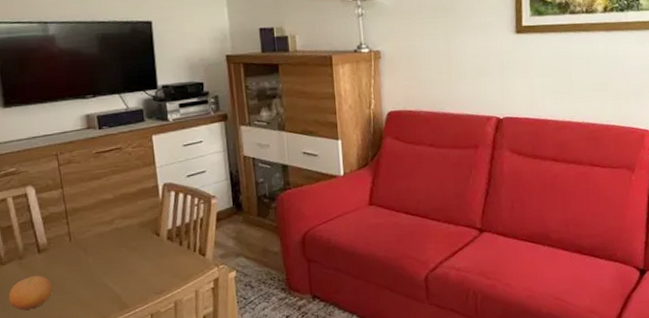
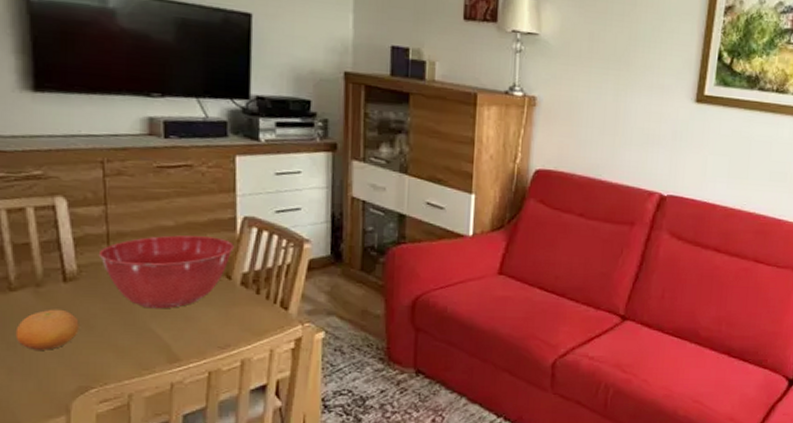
mixing bowl: none [60,203,159,267] -> present [98,235,234,309]

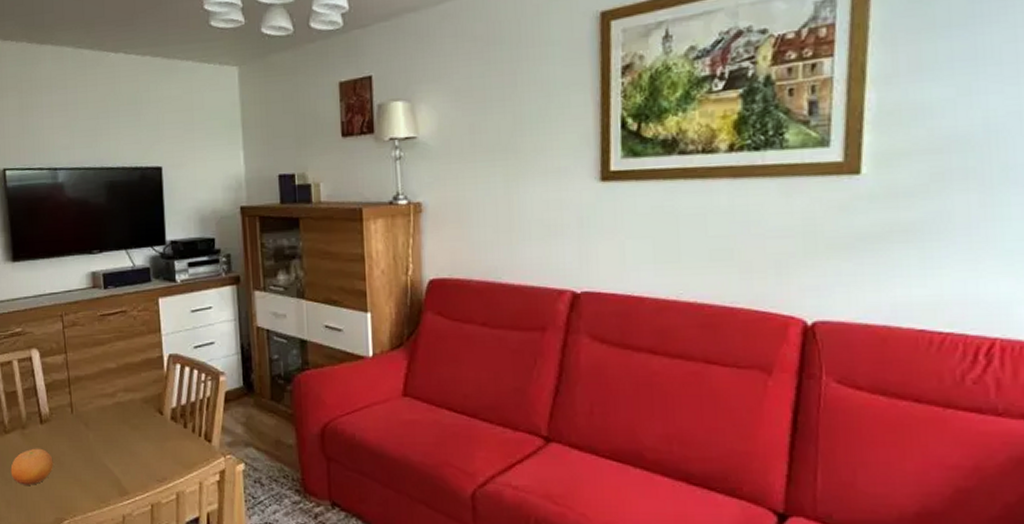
mixing bowl: present [98,235,234,309] -> none [63,376,163,445]

